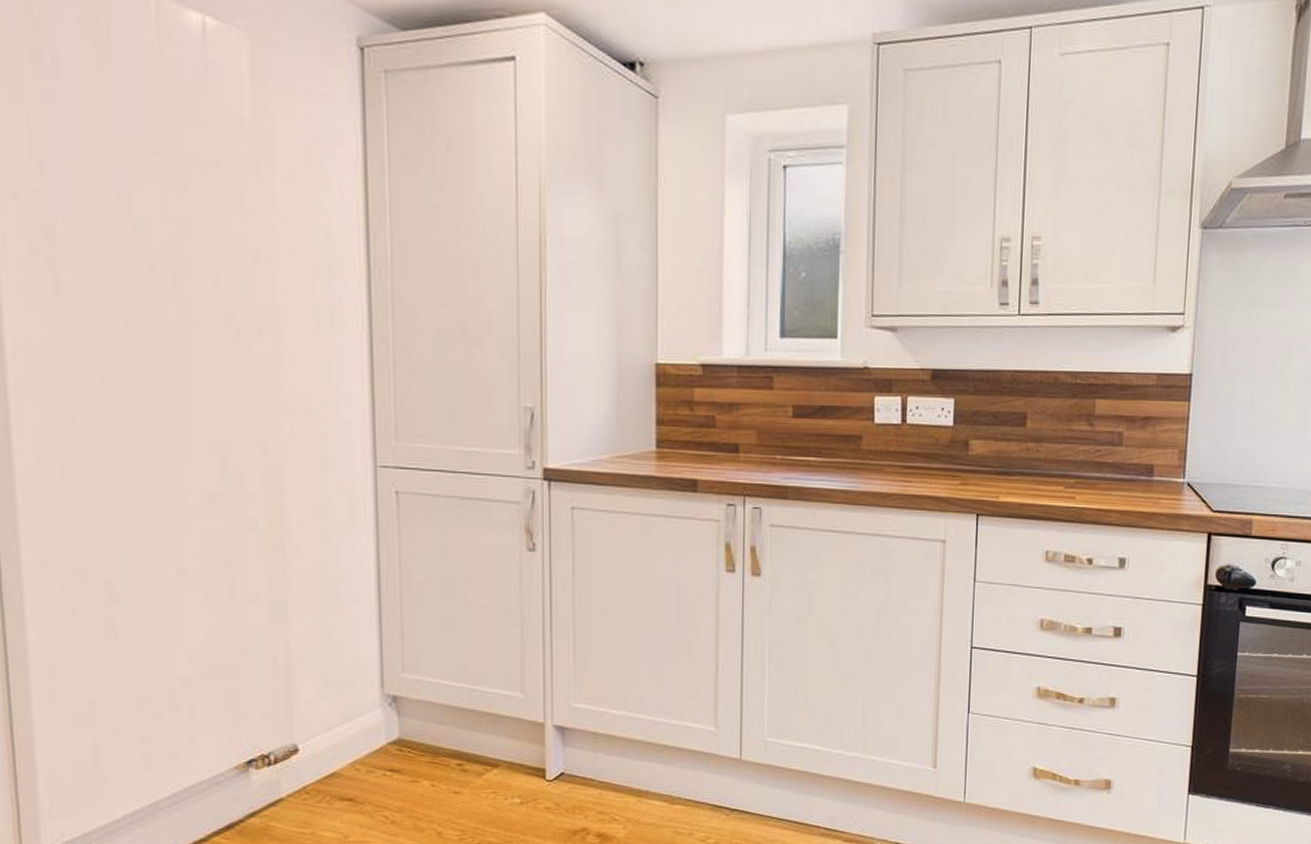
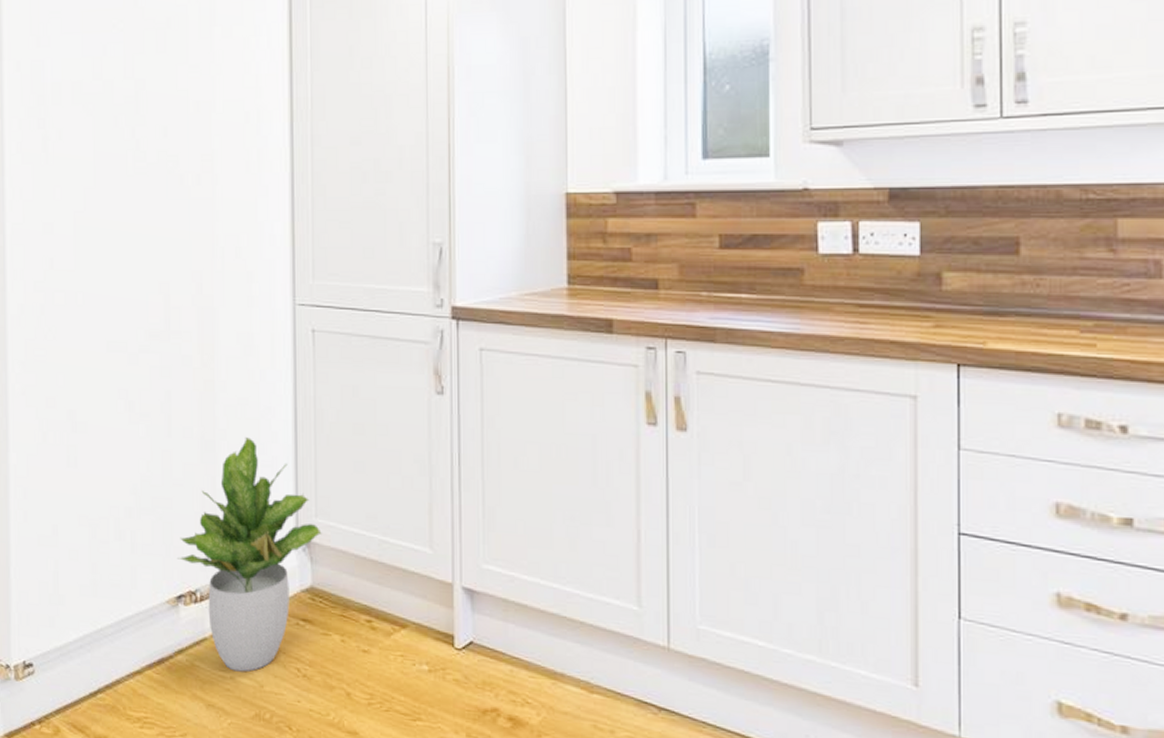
potted plant: none [246,600,409,827] -> present [178,437,322,672]

